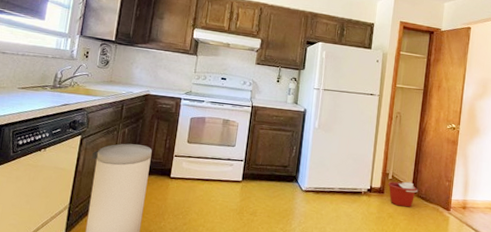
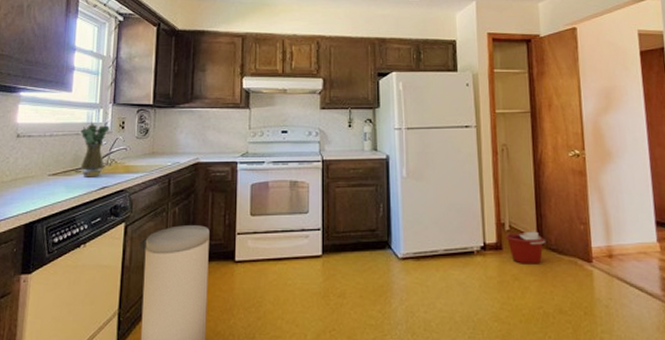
vase: none [46,48,75,95] -> present [80,122,110,177]

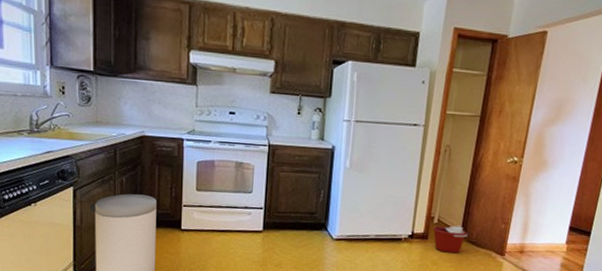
vase: present [80,122,110,177] -> none [18,83,49,141]

